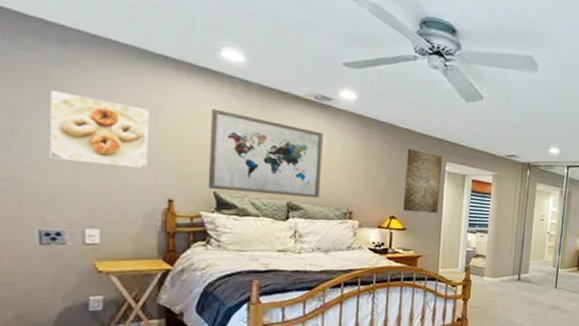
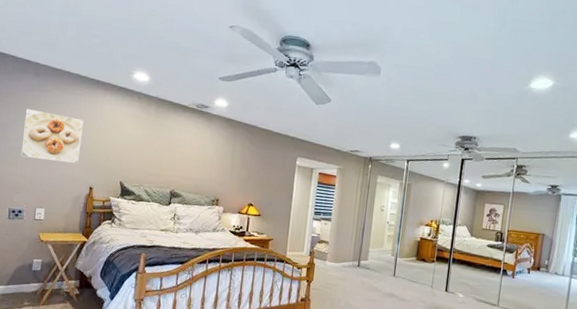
wall art: present [208,108,323,198] -> none [116,117,201,188]
wall art: present [402,149,442,214] -> none [259,146,294,203]

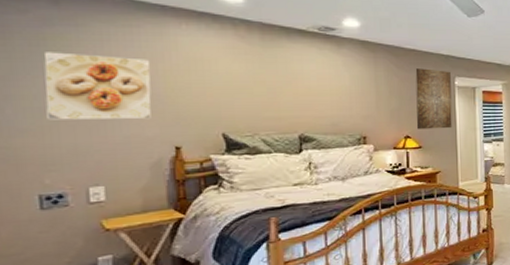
wall art: none [259,146,294,203] -> present [415,68,452,130]

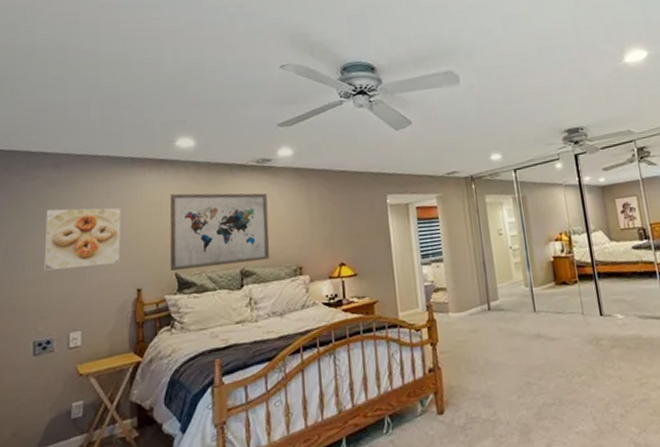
wall art: none [214,51,332,131] -> present [169,193,270,271]
wall art: present [415,68,452,130] -> none [346,189,387,255]

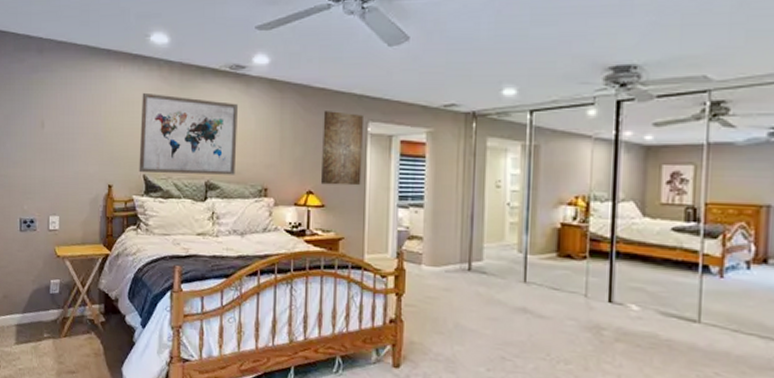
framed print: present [44,207,121,271] -> none [29,95,97,158]
wall art: none [346,189,387,255] -> present [320,111,363,186]

